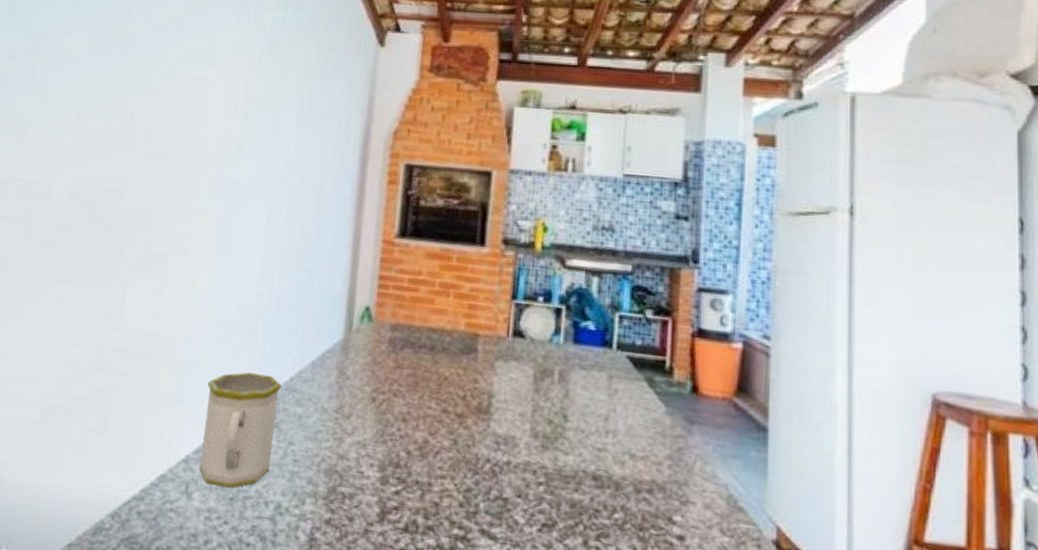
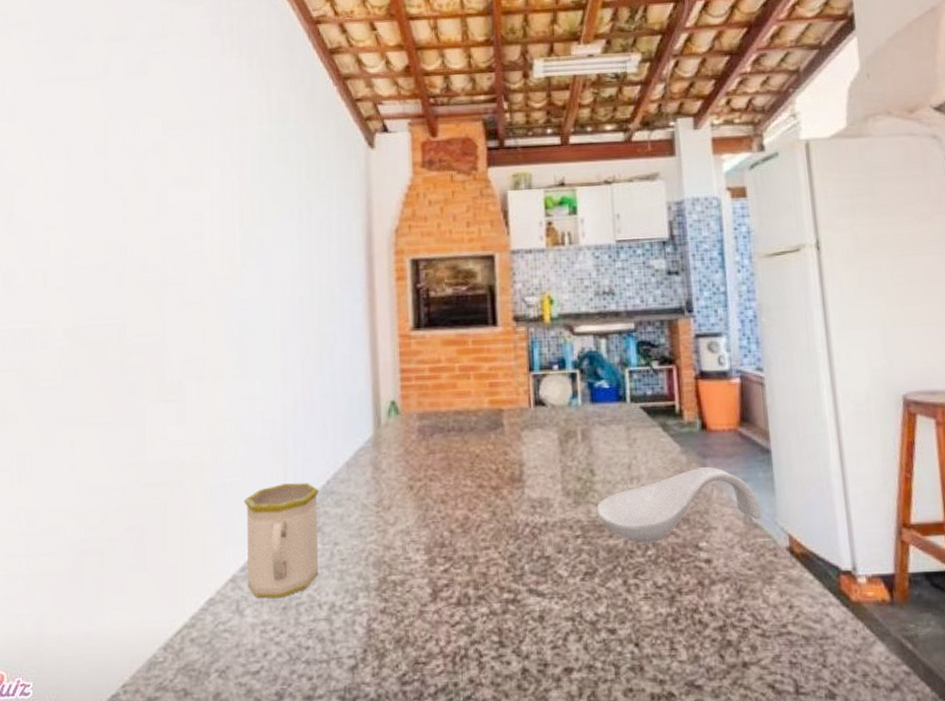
spoon rest: none [564,433,749,506] -> present [596,467,762,543]

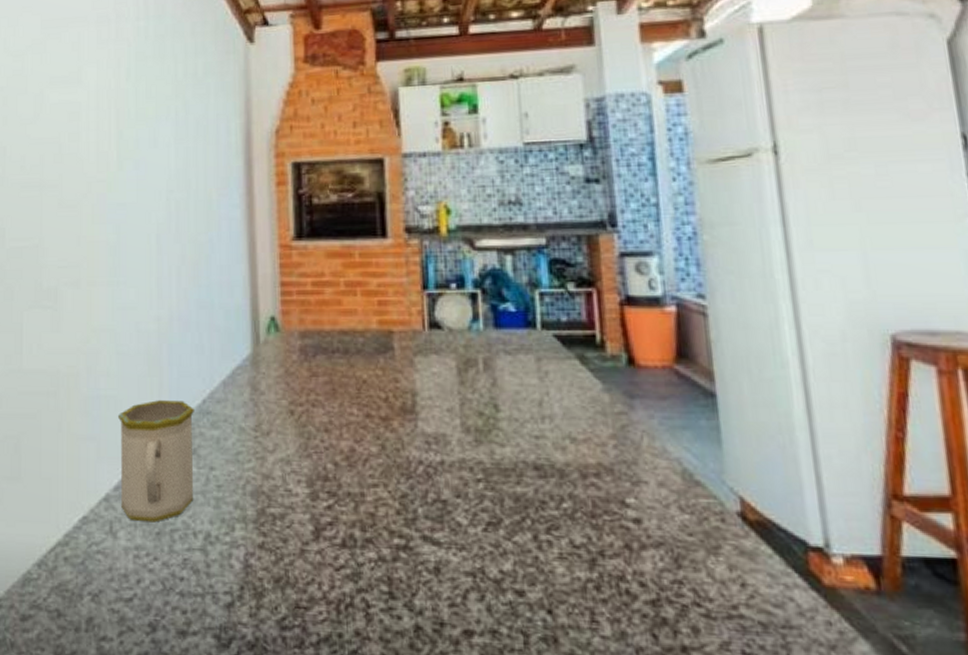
spoon rest: present [596,467,762,543] -> none [501,410,705,494]

